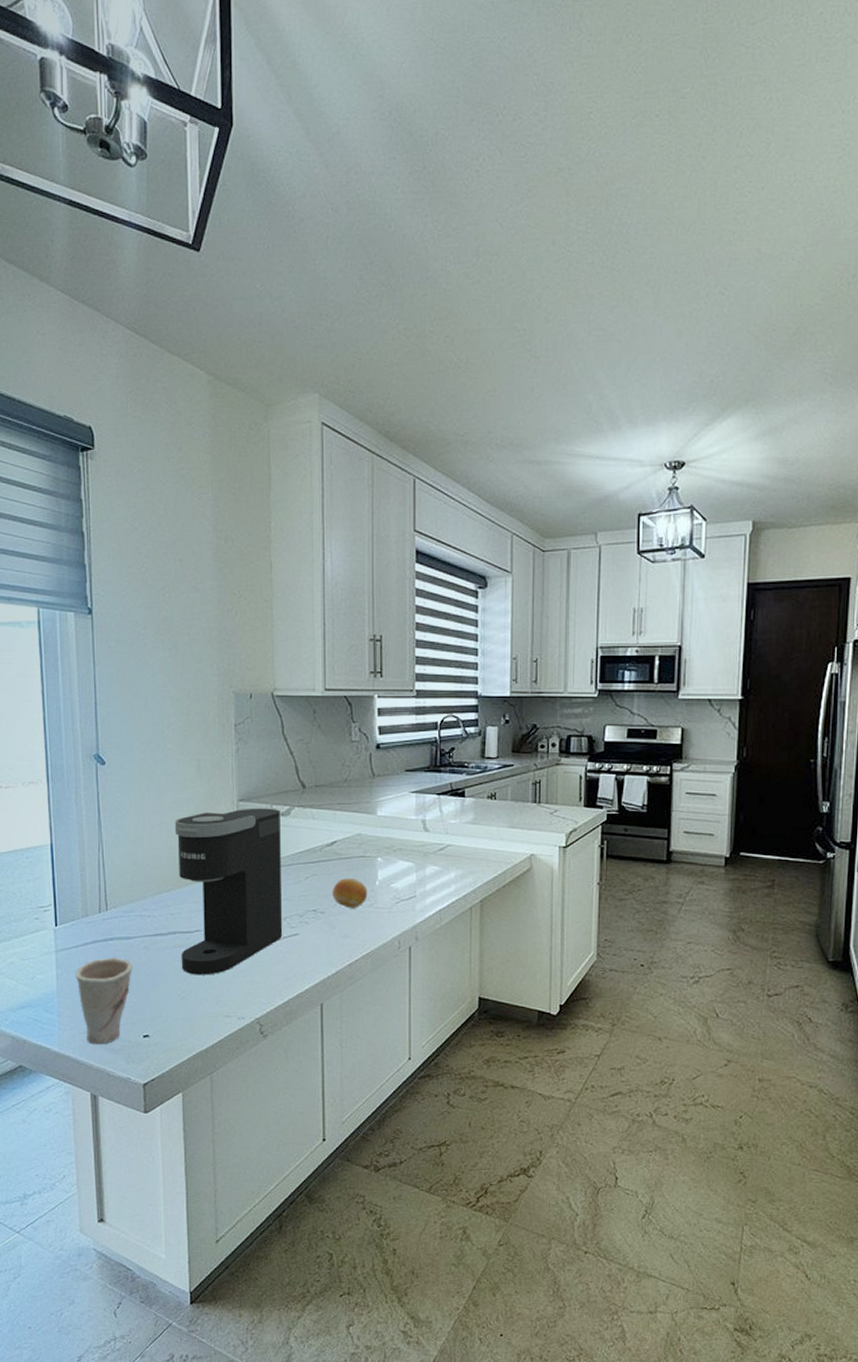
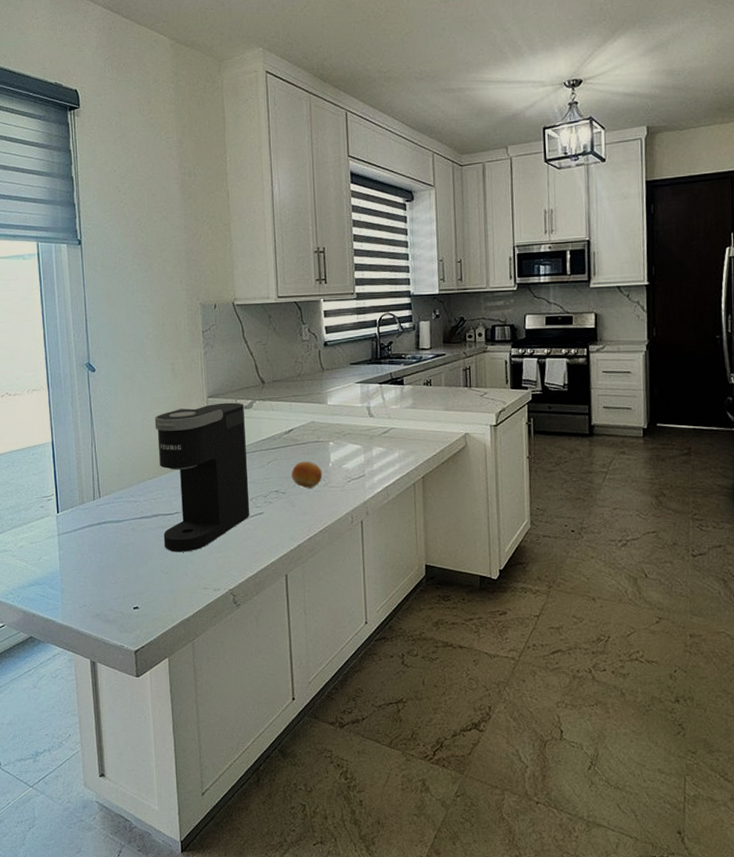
cup: present [75,957,133,1045] -> none [74,538,123,617]

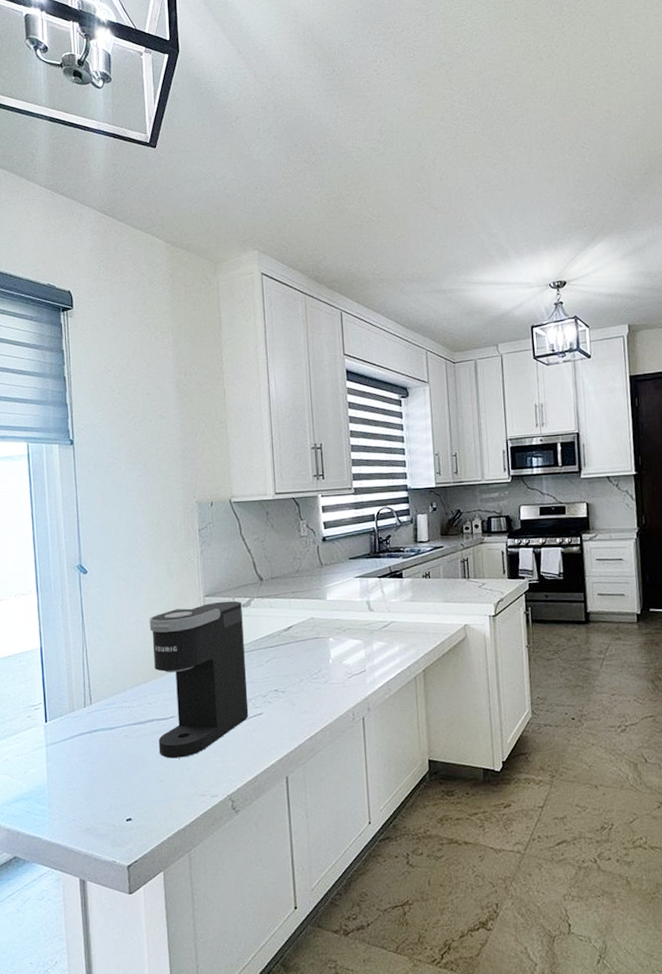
fruit: present [291,460,323,489] -> none [291,658,323,686]

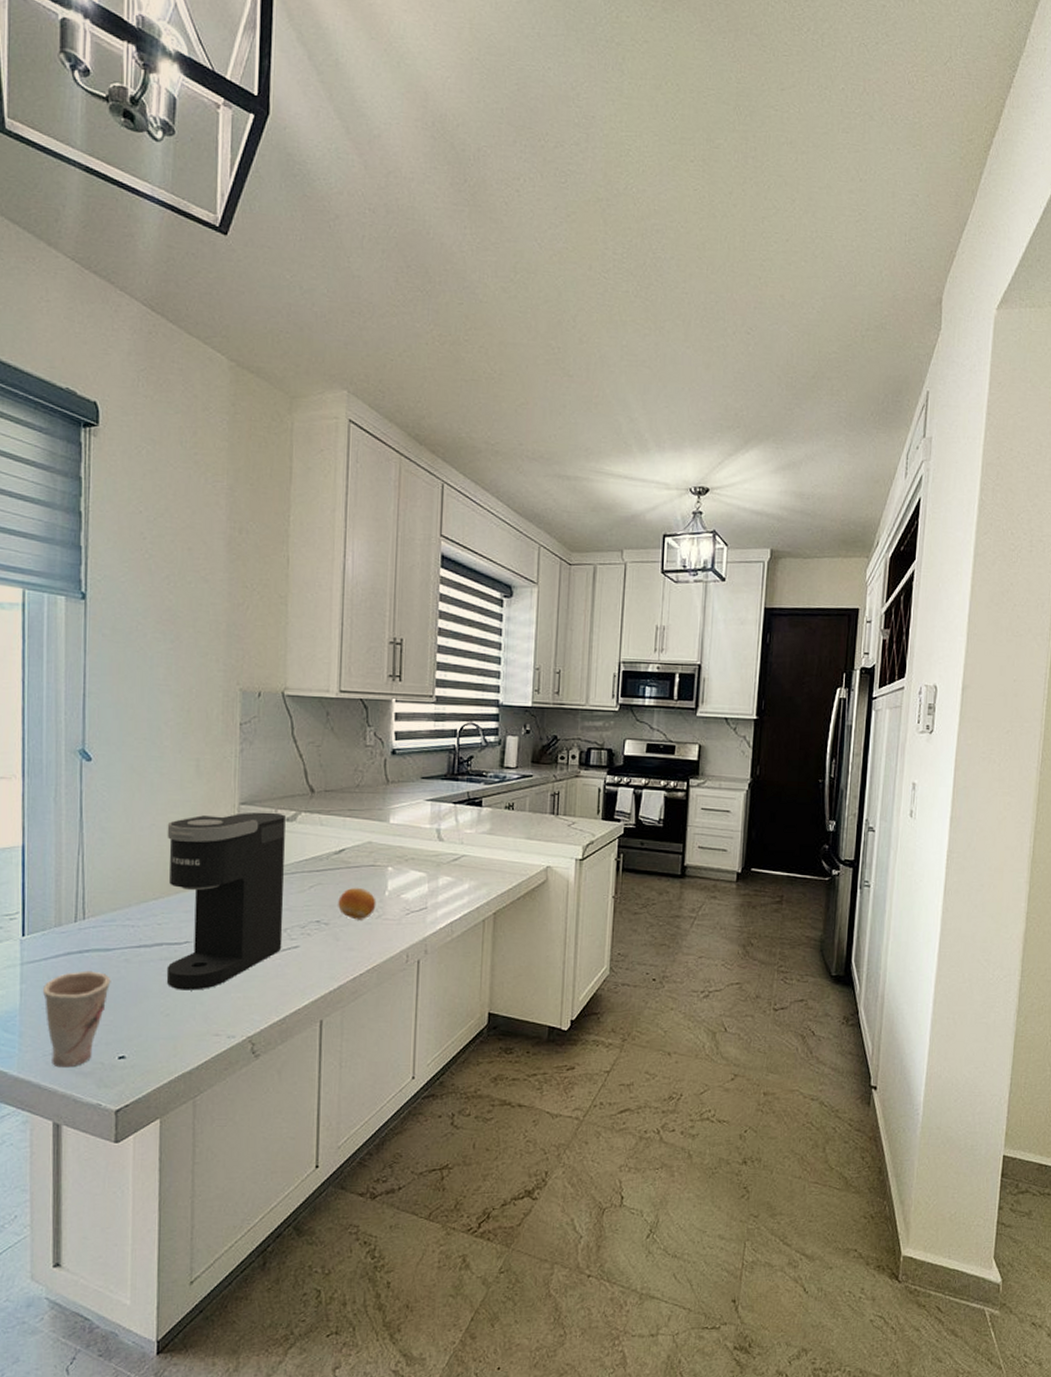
cup: none [63,747,116,832] -> present [42,970,111,1068]
fruit: none [291,658,323,686] -> present [338,887,376,920]

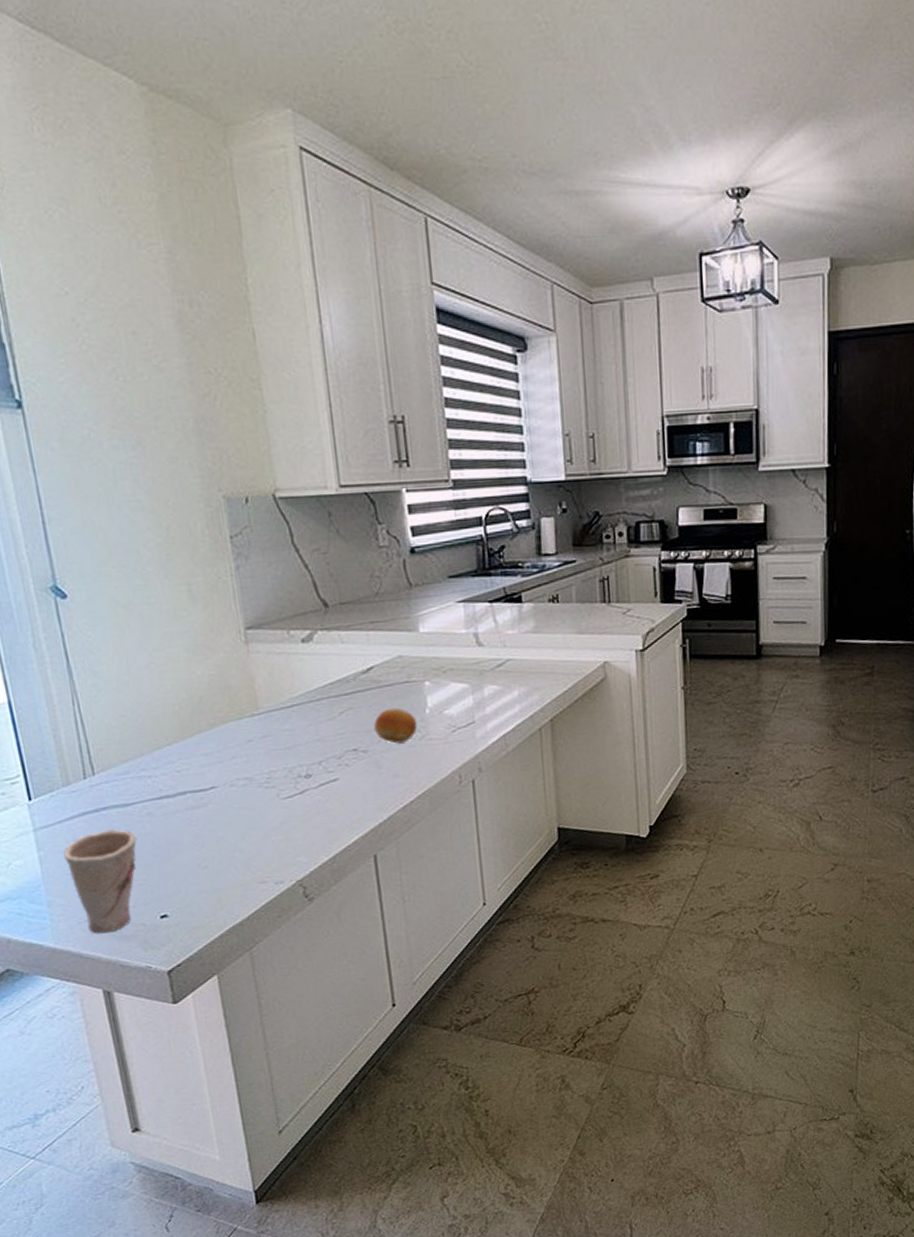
coffee maker: present [166,812,286,991] -> none [167,634,320,840]

